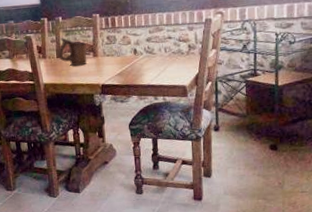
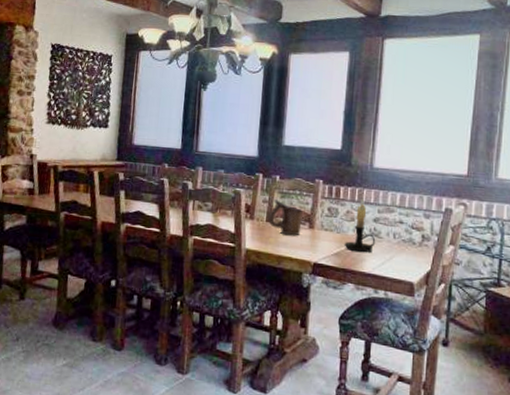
candle holder: none [124,24,151,70] -> present [344,199,376,254]

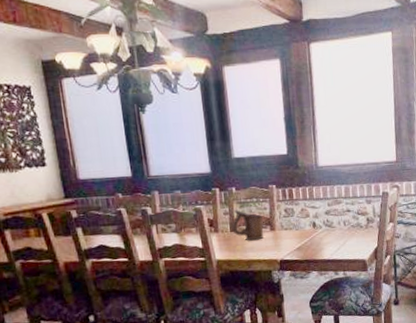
candle holder: present [344,199,376,254] -> none [303,196,330,244]

